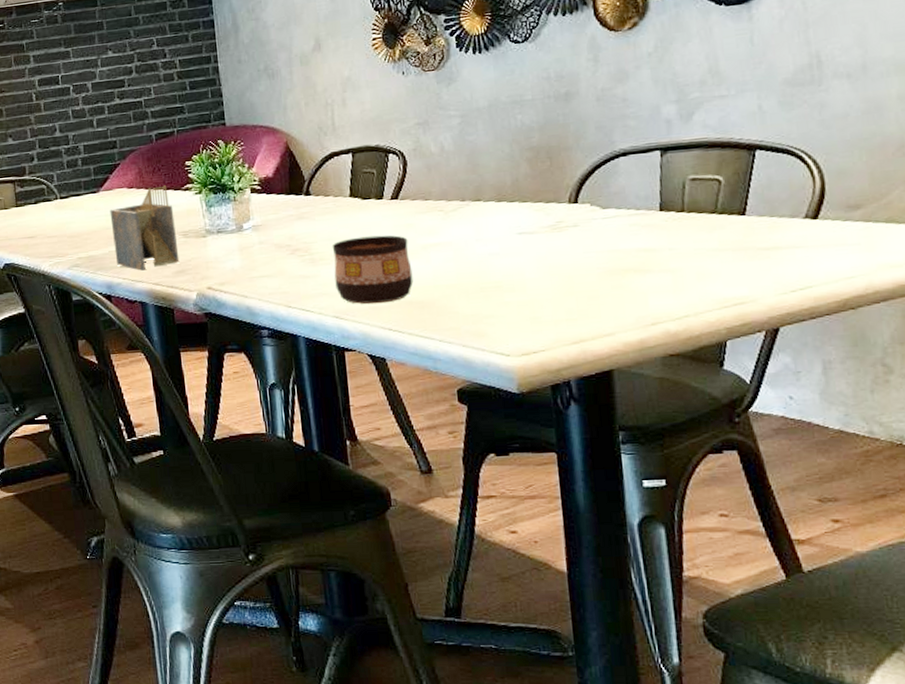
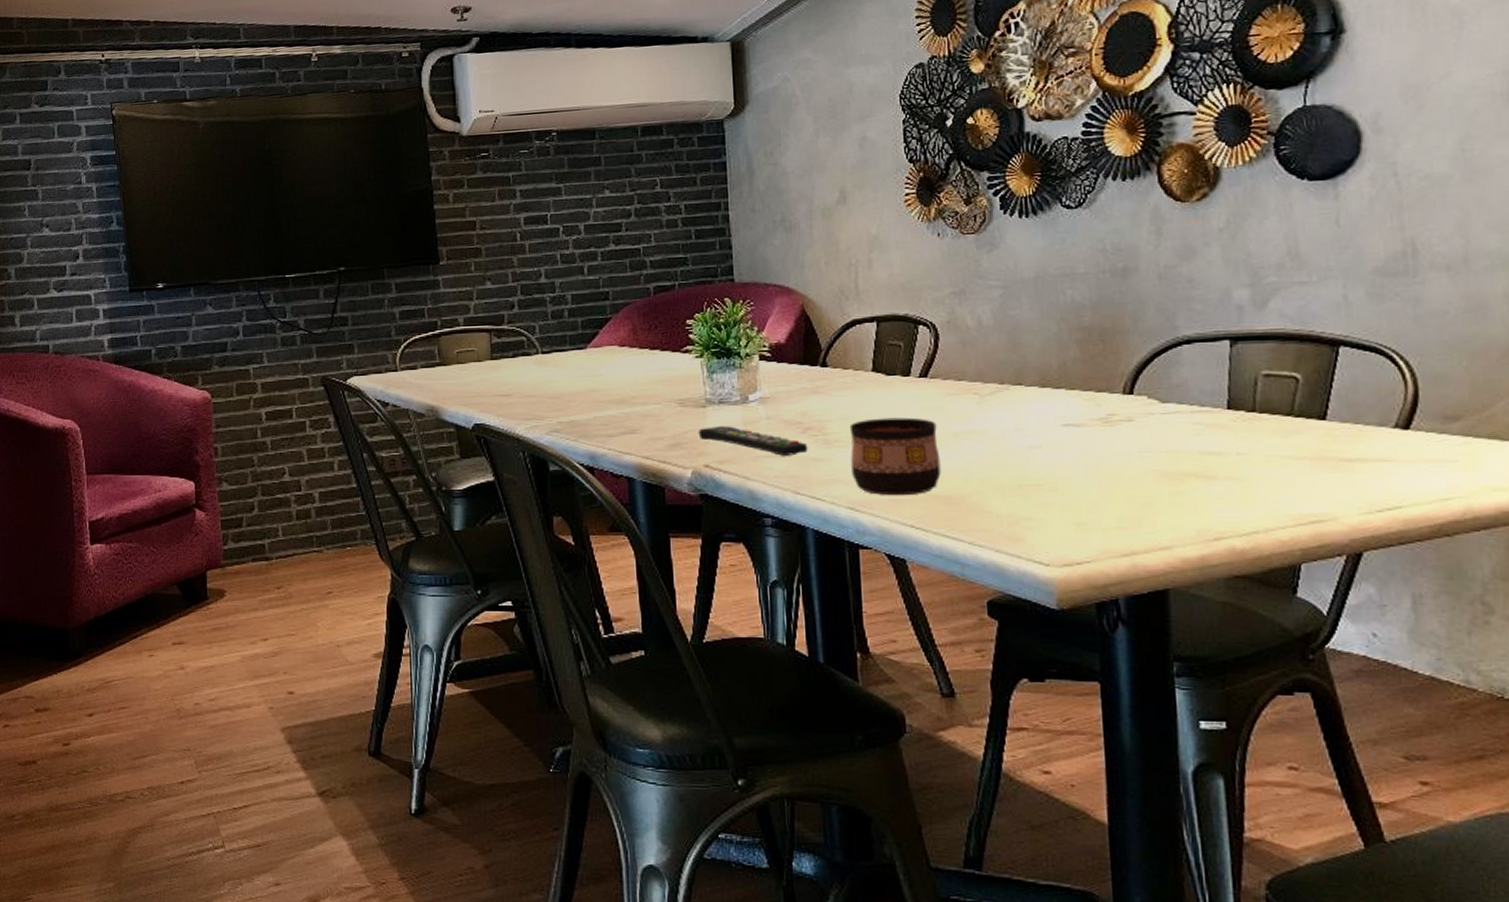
napkin holder: present [109,185,180,271] -> none [597,345,674,441]
remote control: none [200,252,297,276] -> present [698,426,808,457]

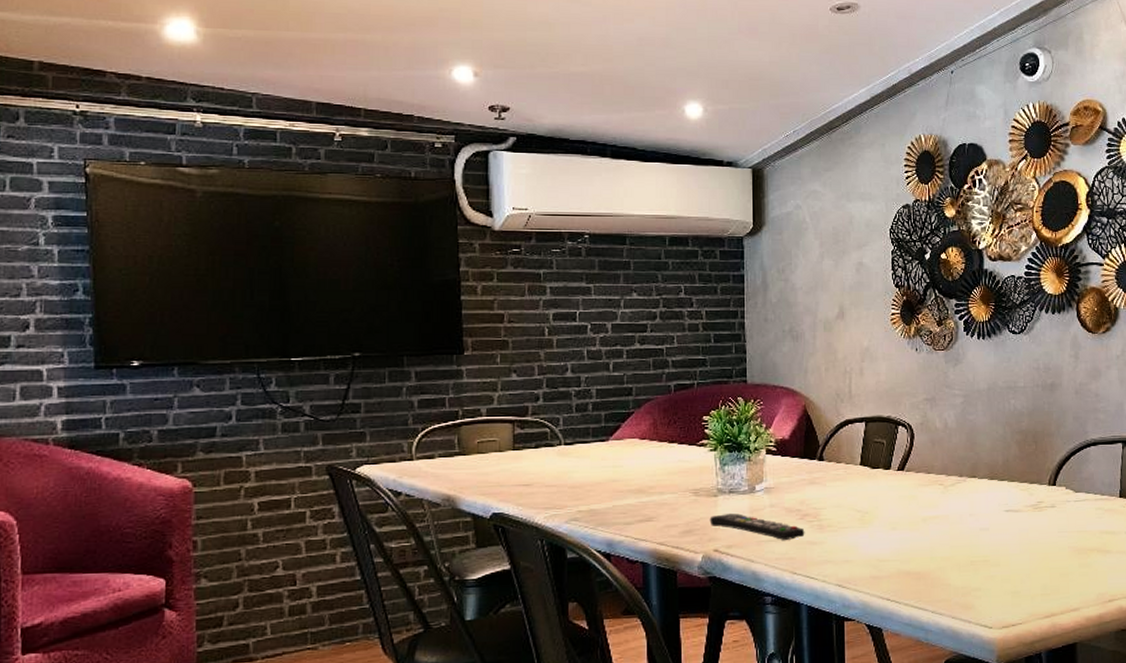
cup: present [849,417,941,496] -> none [840,505,912,574]

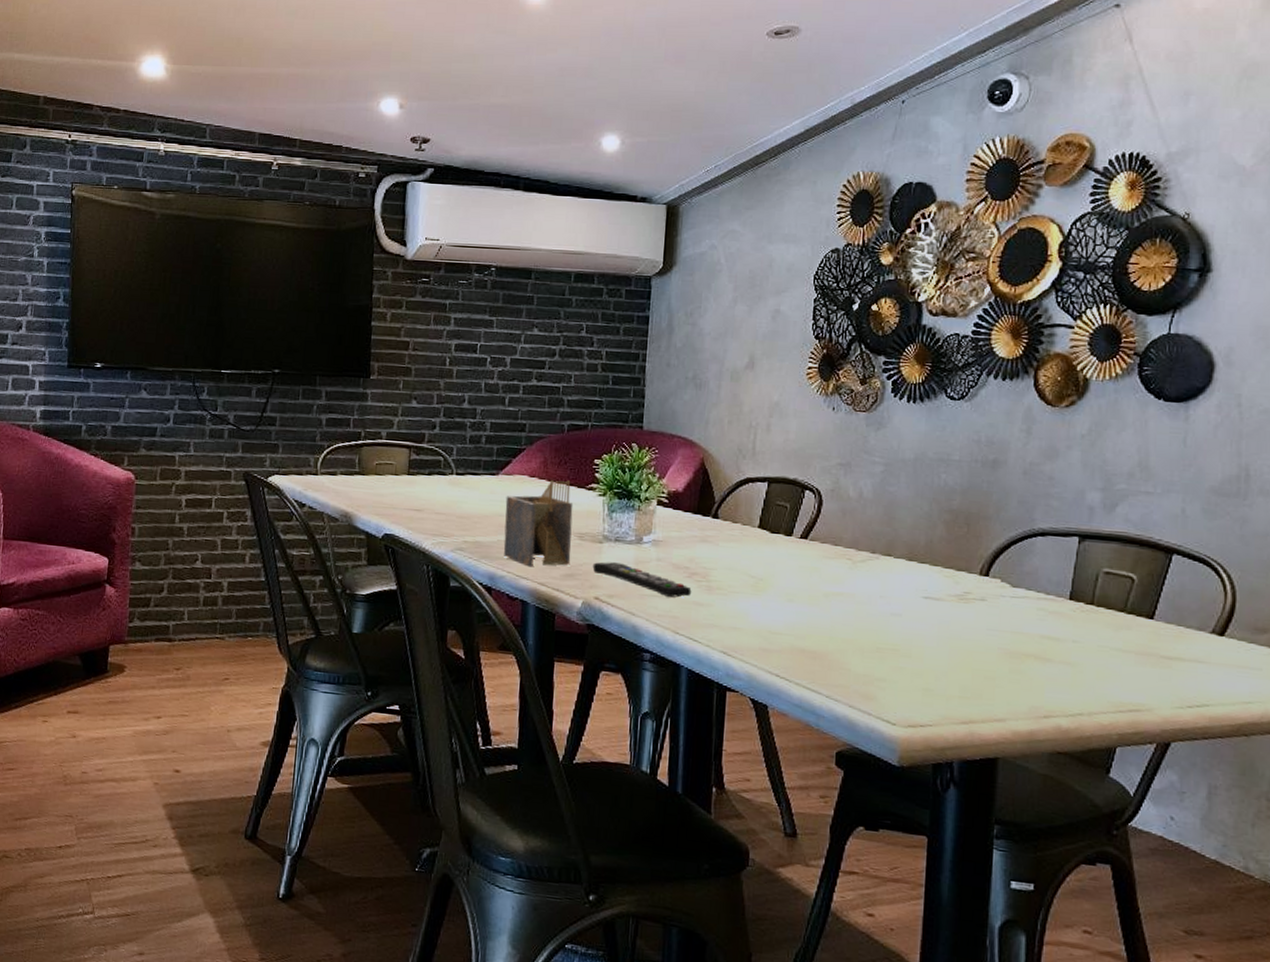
napkin holder: none [618,439,688,529] -> present [503,480,574,567]

